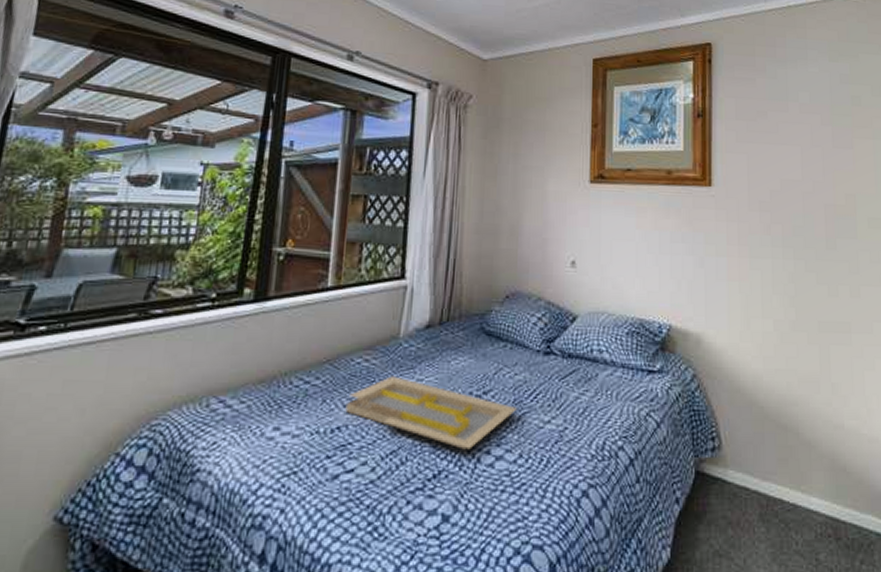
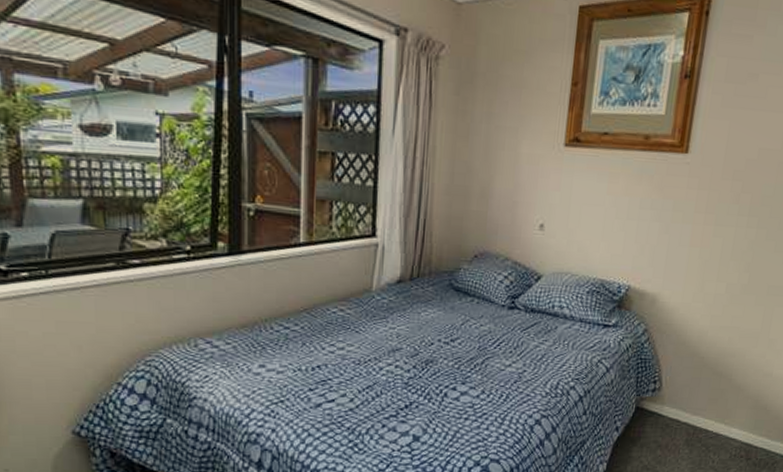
serving tray: present [345,376,518,450] -> none [324,324,482,386]

